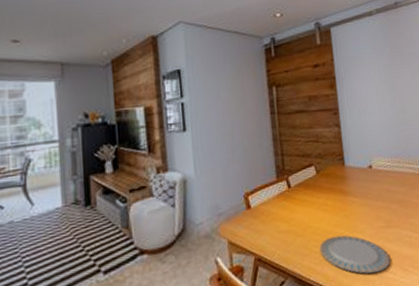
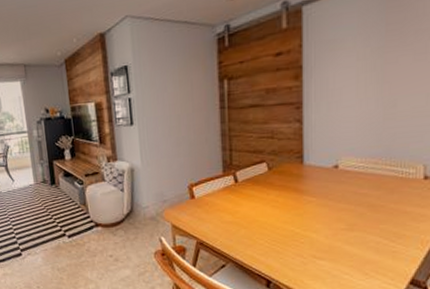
plate: present [319,235,391,274] -> none [265,232,349,272]

